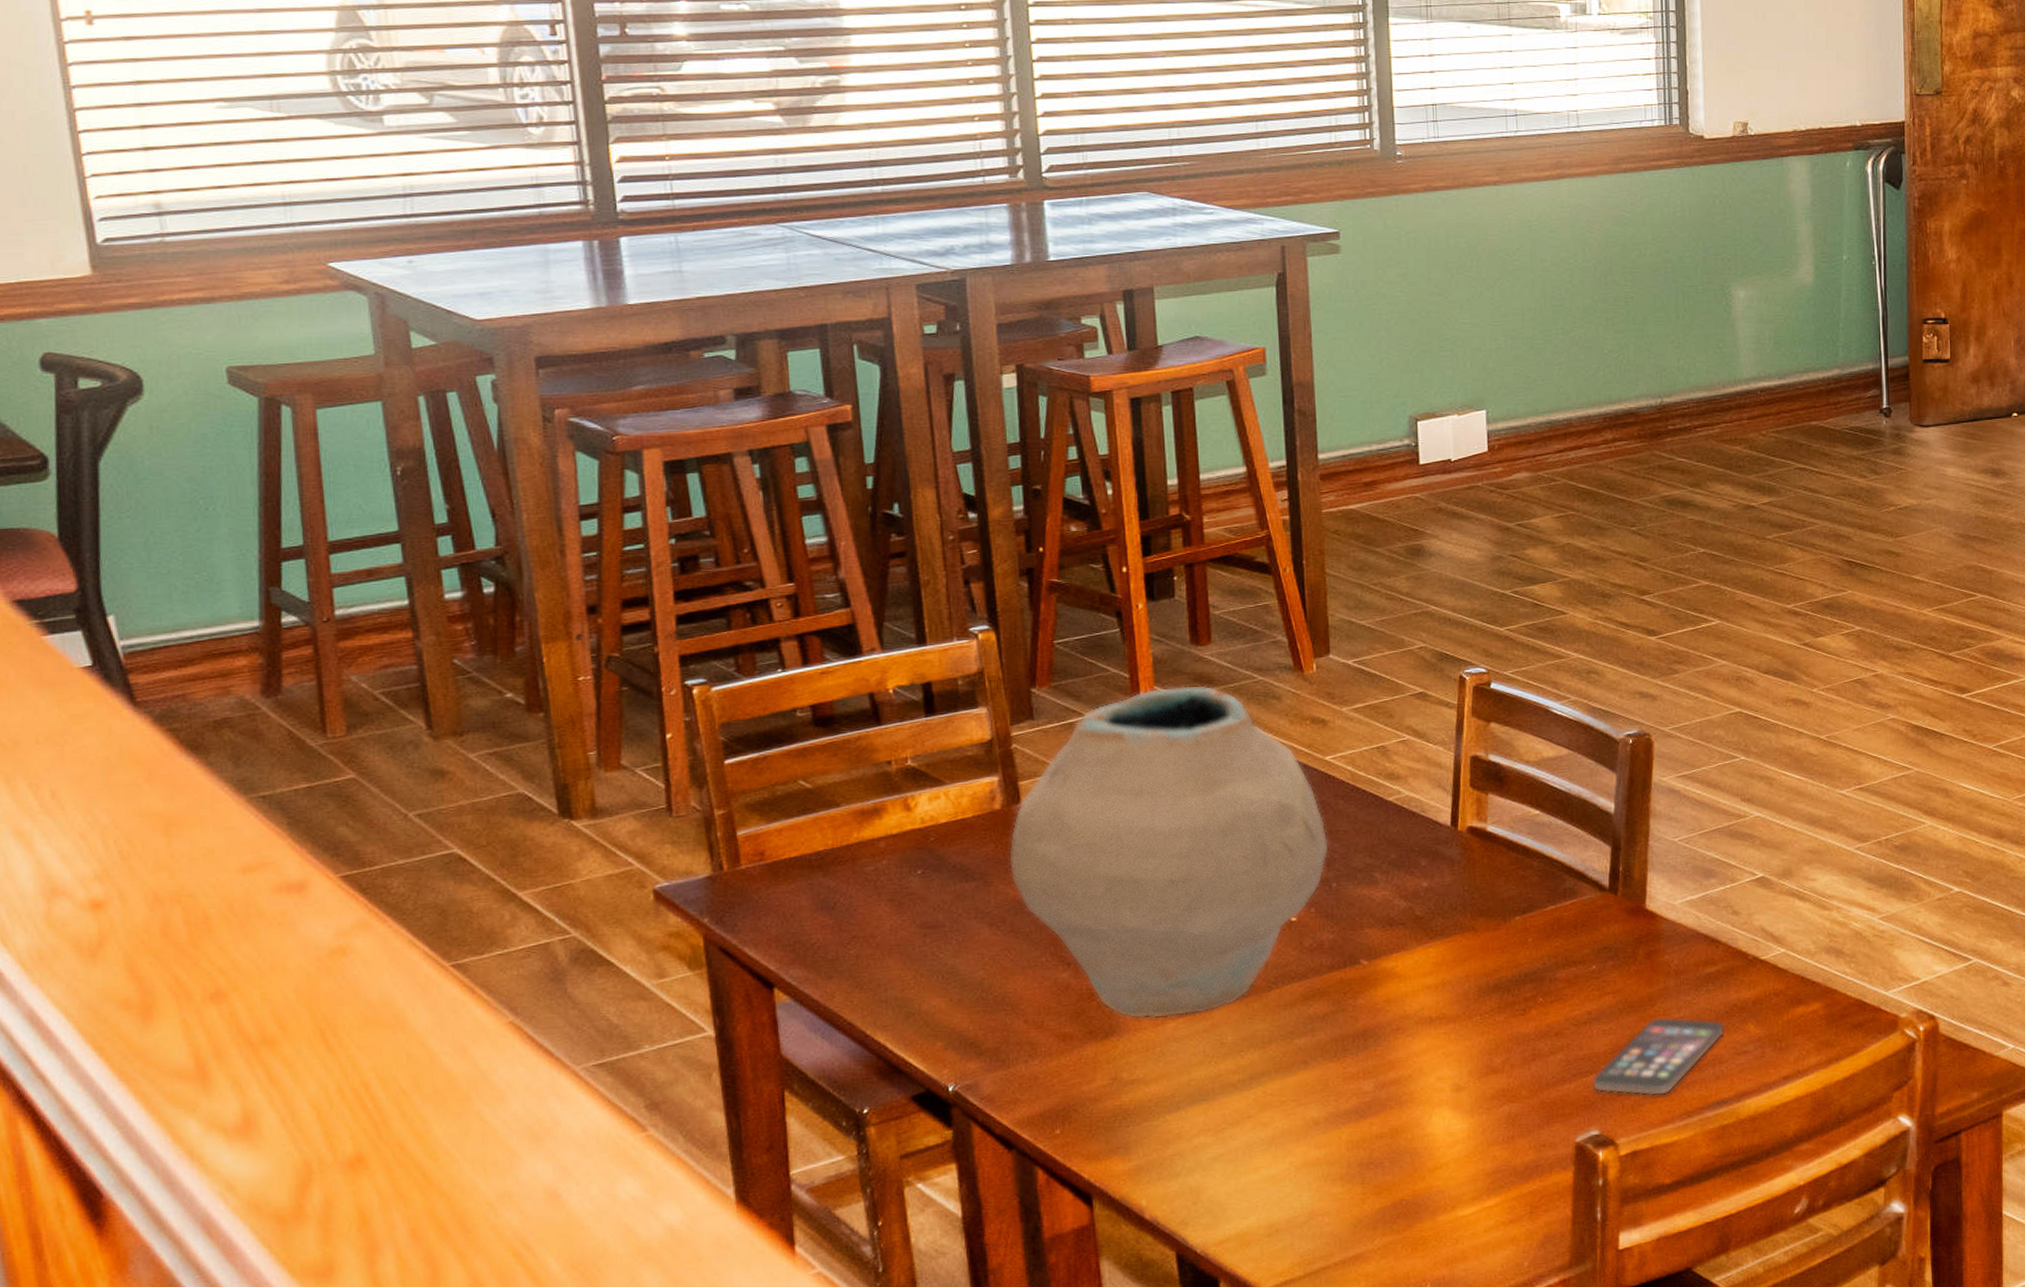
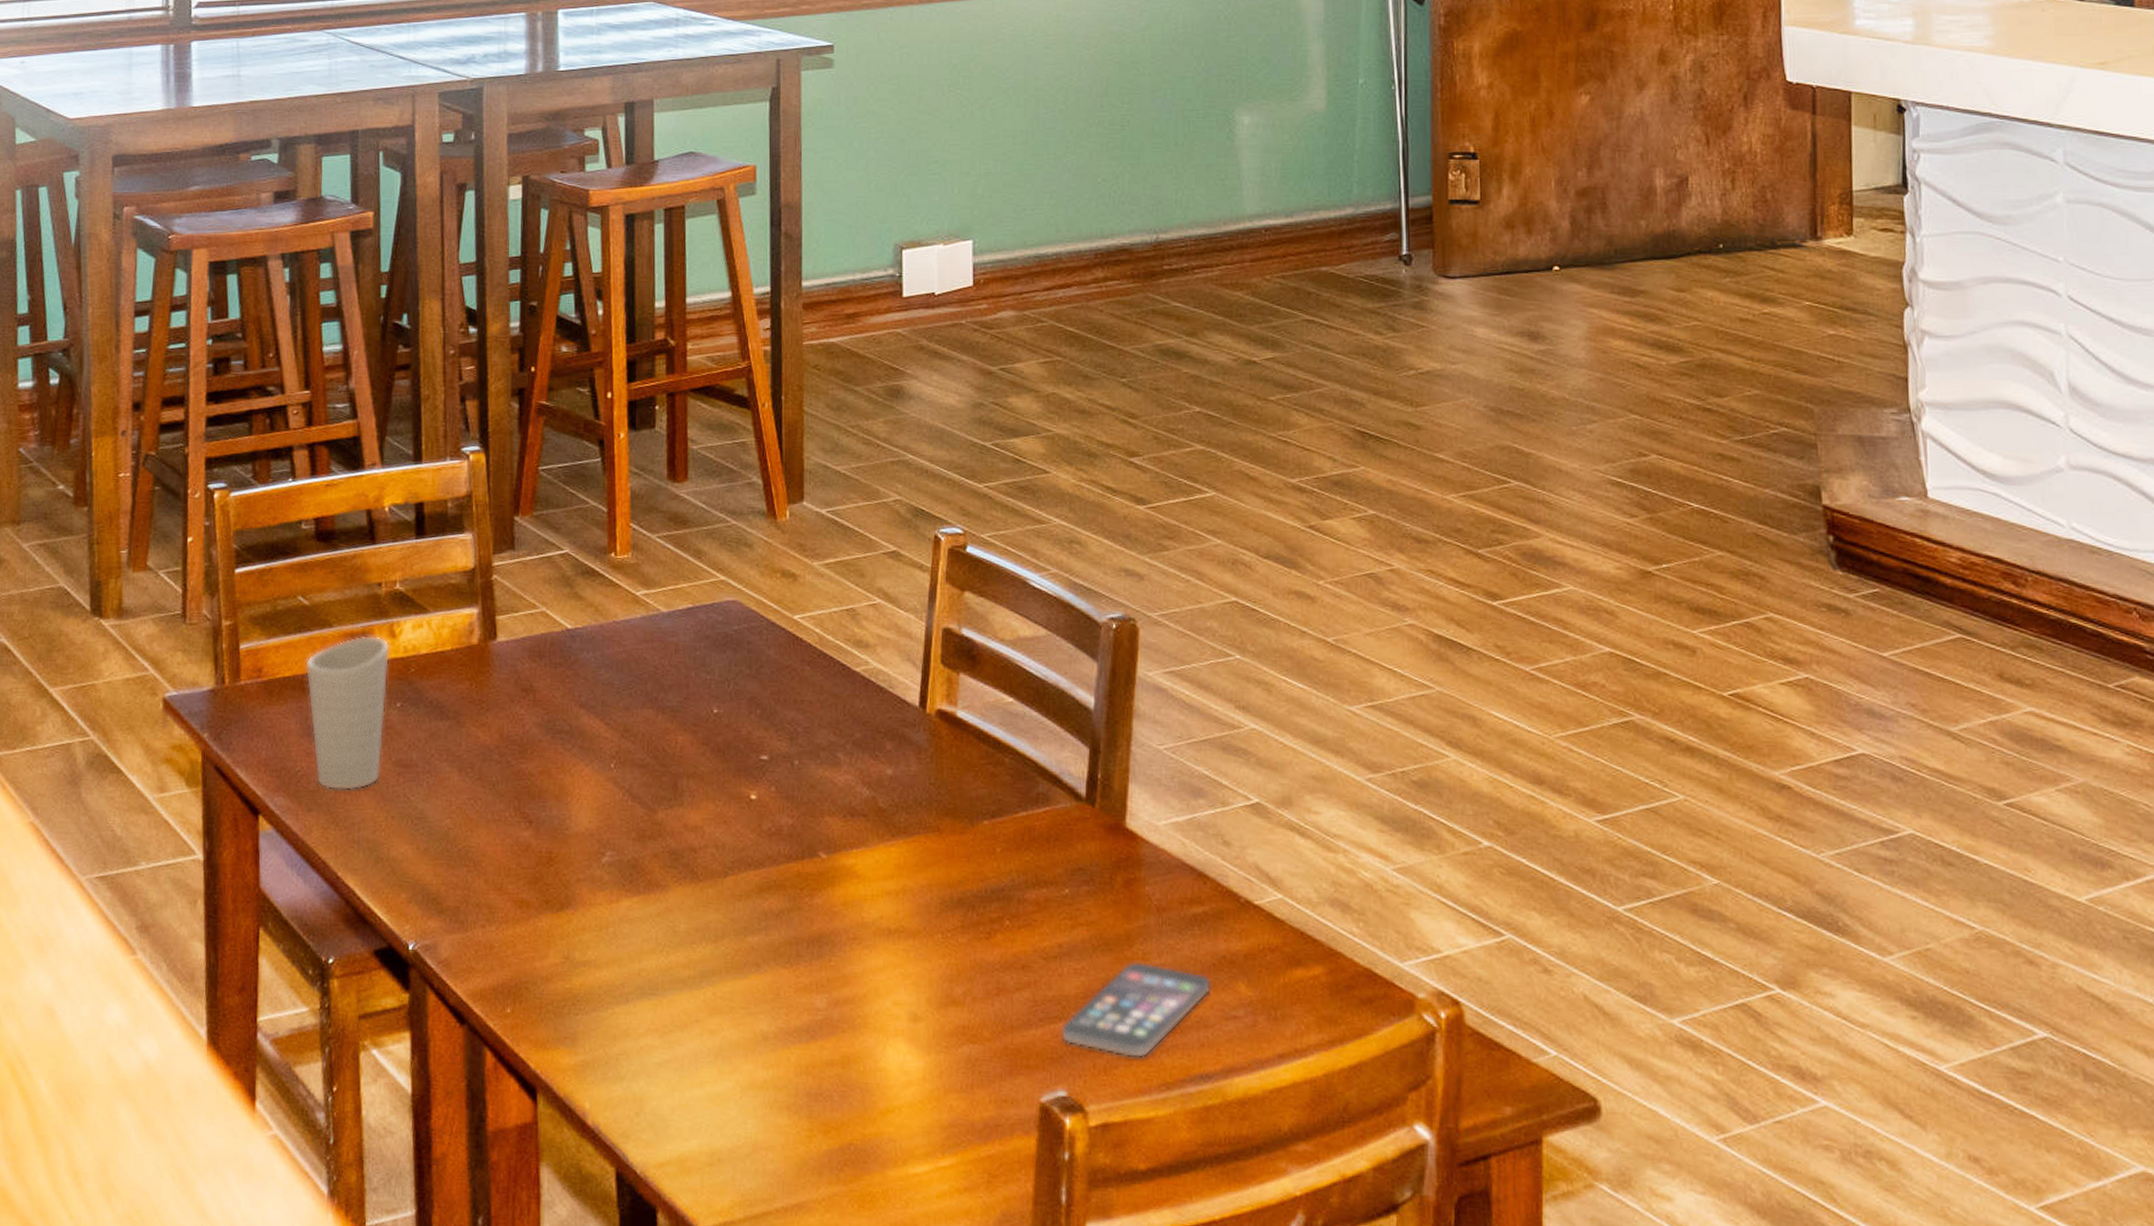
cup: none [813,810,906,957] -> present [305,635,390,791]
vase: present [1008,685,1329,1019] -> none [481,524,793,895]

